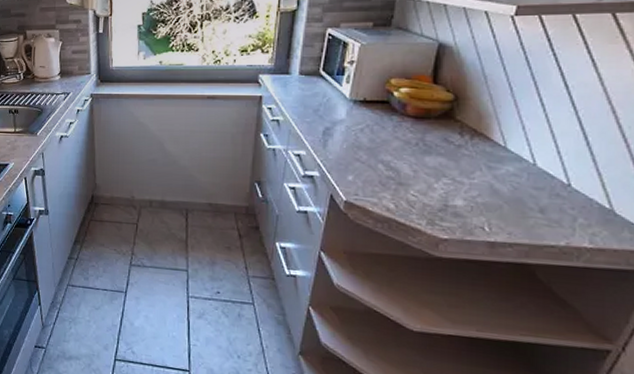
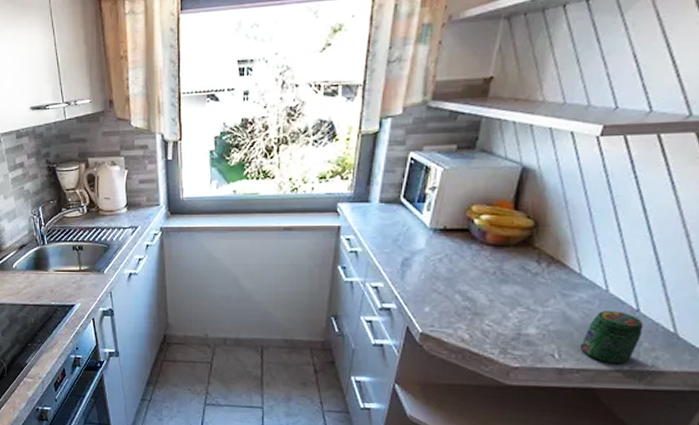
jar: none [510,185,577,240] -> present [579,311,644,364]

